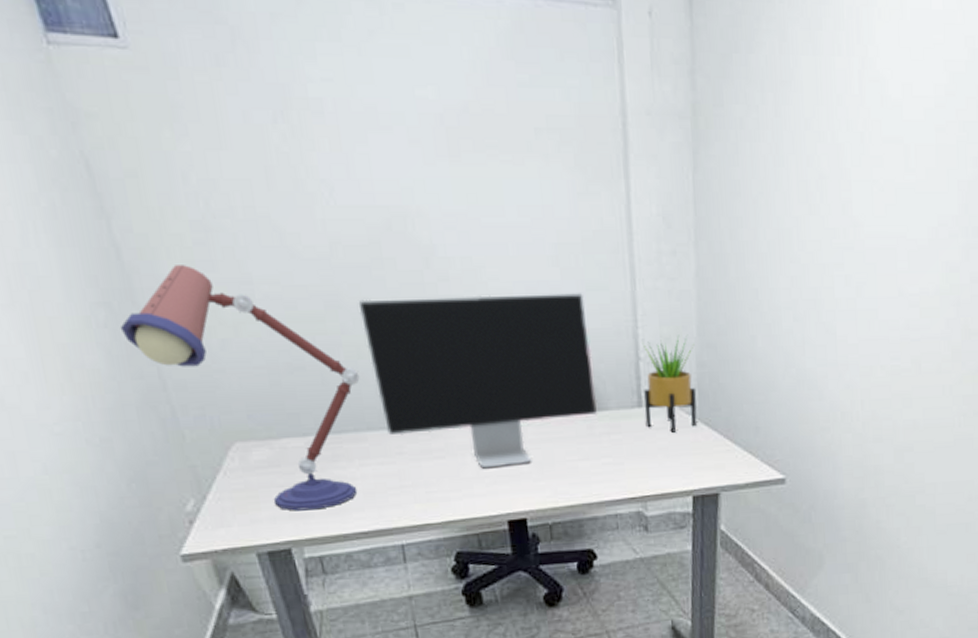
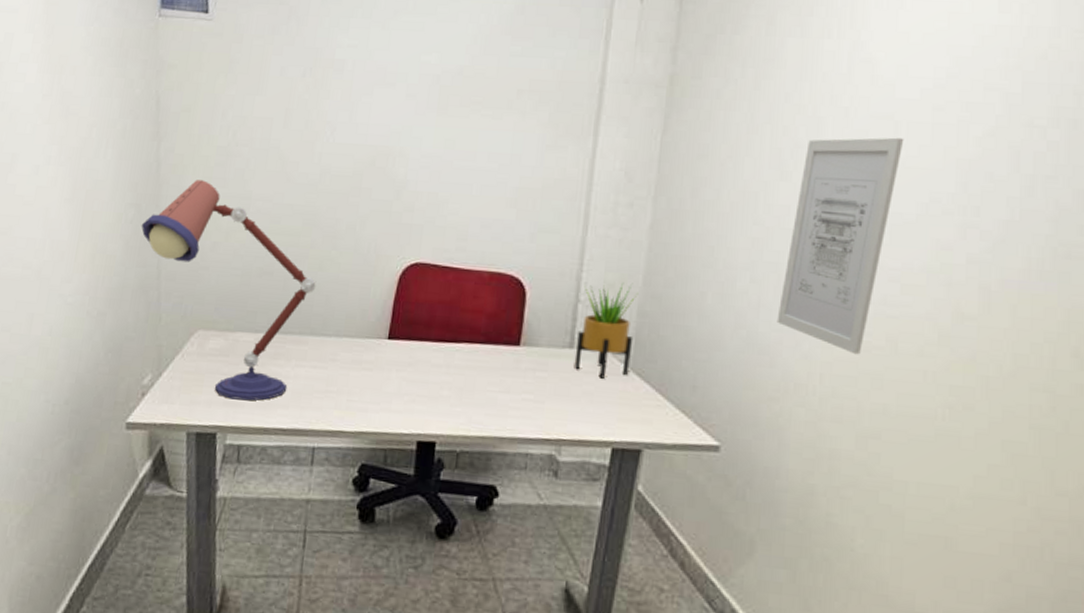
computer monitor: present [358,293,597,469] -> none [327,220,534,388]
wall art: none [820,162,914,379] -> present [776,137,904,355]

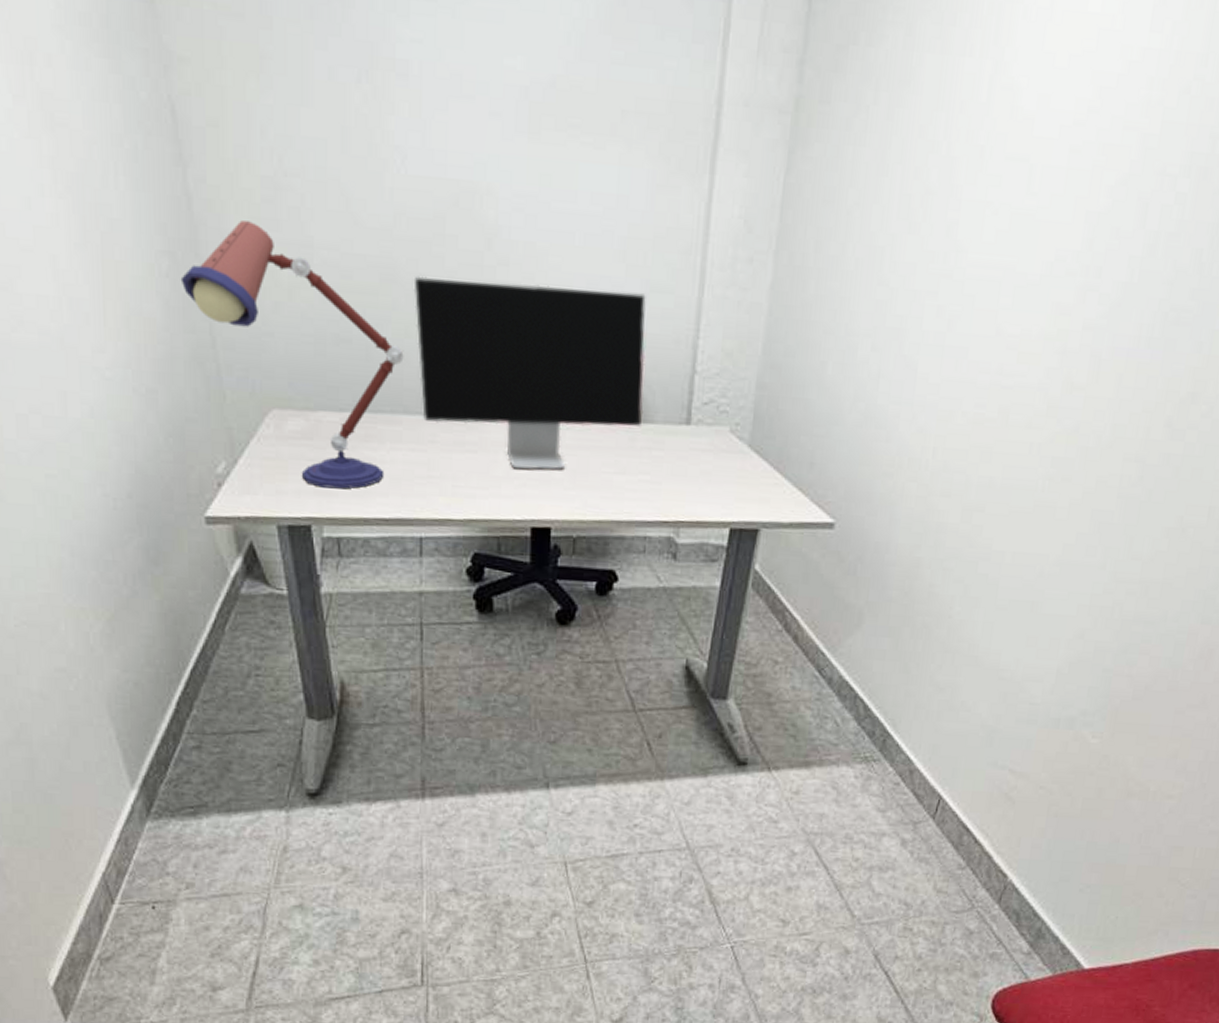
computer monitor: none [327,220,534,388] -> present [413,276,646,471]
potted plant: present [574,283,638,379] -> none [691,352,758,457]
wall art: present [776,137,904,355] -> none [895,184,1037,428]

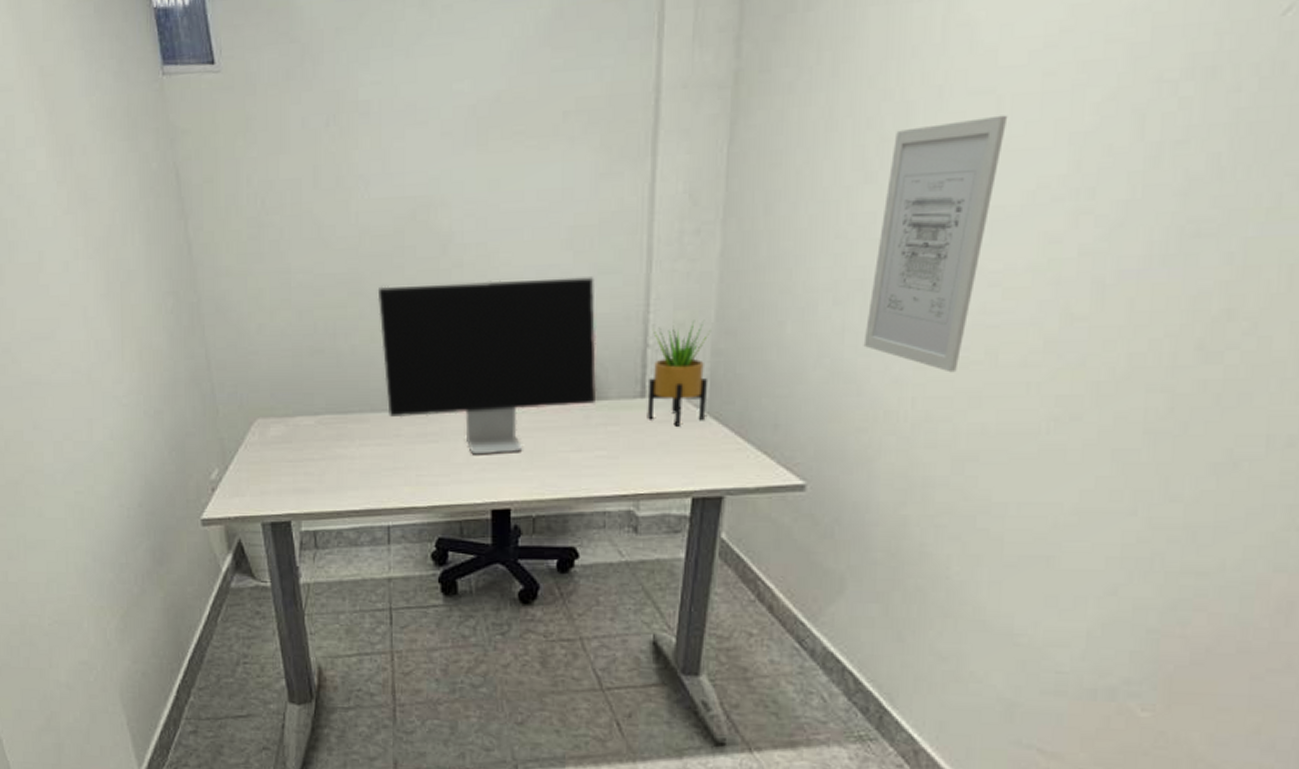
desk lamp: present [180,220,404,490] -> none [182,257,370,486]
potted plant: none [691,352,758,457] -> present [647,321,711,426]
wall art: none [895,184,1037,428] -> present [863,115,1008,373]

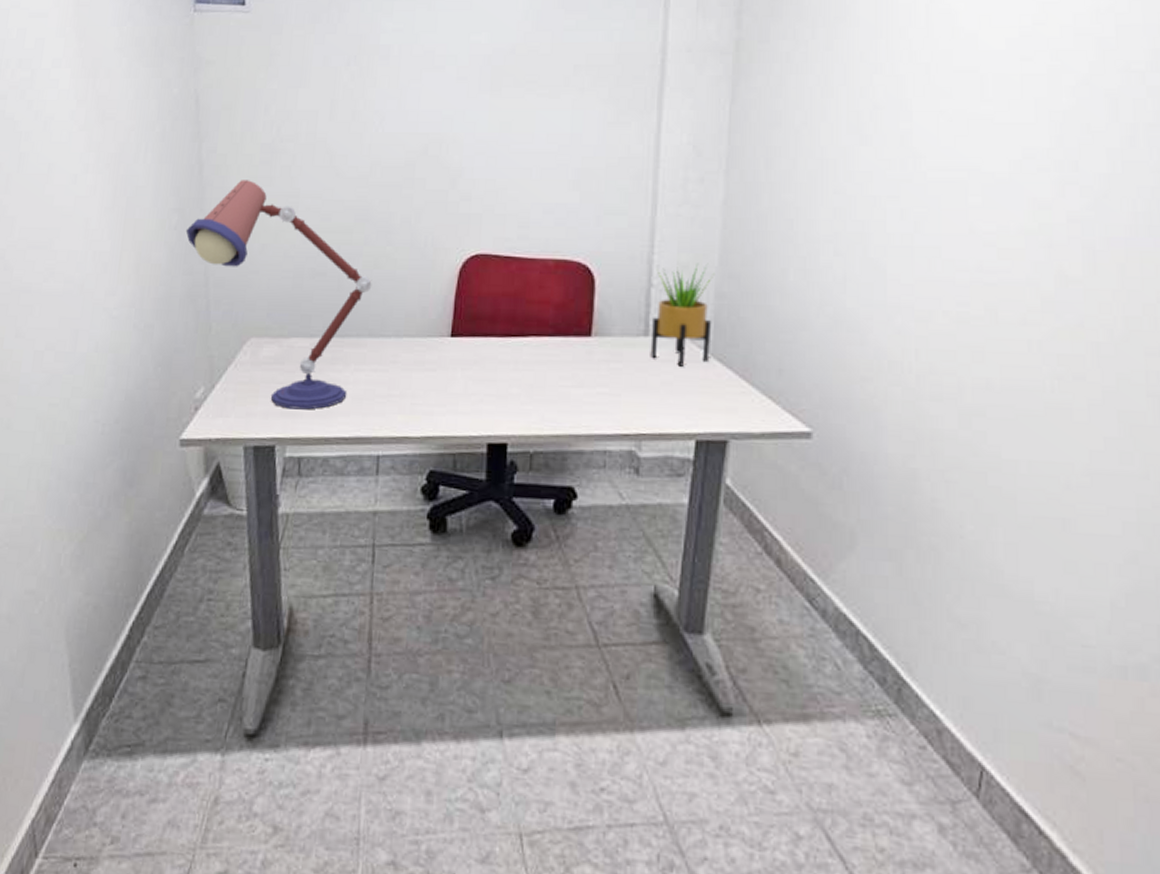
desk lamp: none [182,257,370,486] -> present [185,180,372,410]
computer monitor: present [377,277,597,455] -> none [384,215,601,386]
wall art: present [863,115,1008,373] -> none [865,92,991,327]

